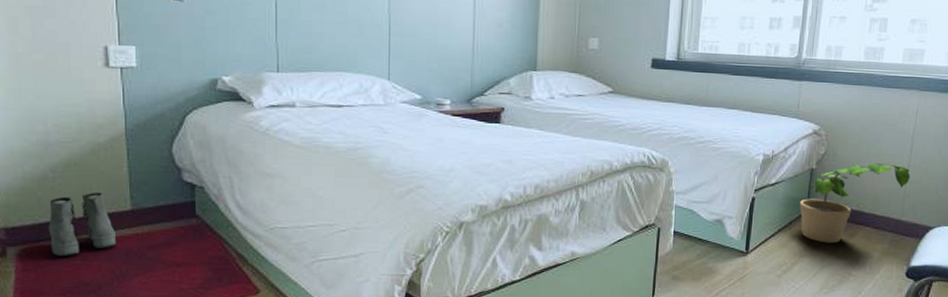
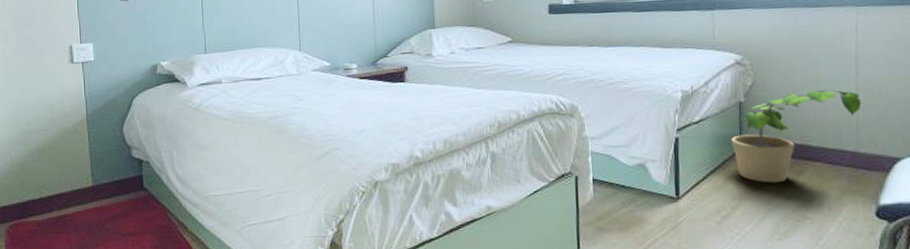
boots: present [48,193,116,256] -> none [29,172,81,230]

